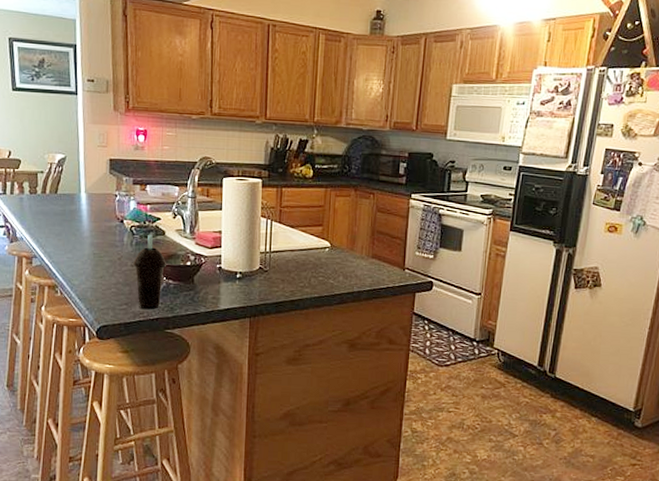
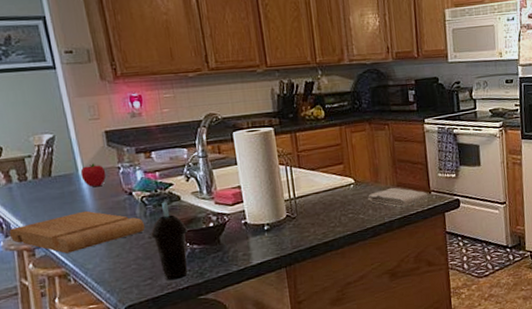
cutting board: none [14,230,129,267] -> present [8,210,145,254]
fruit: none [82,187,104,210] -> present [80,163,107,187]
washcloth: none [341,258,402,280] -> present [368,187,429,207]

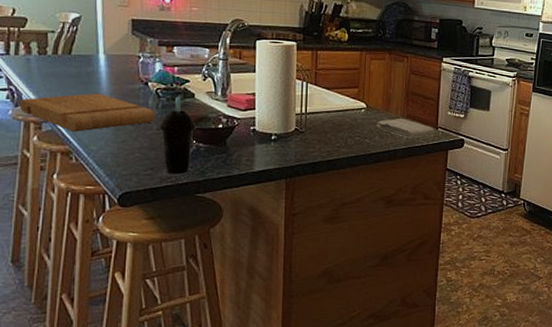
fruit: present [80,163,107,187] -> none [100,48,126,72]

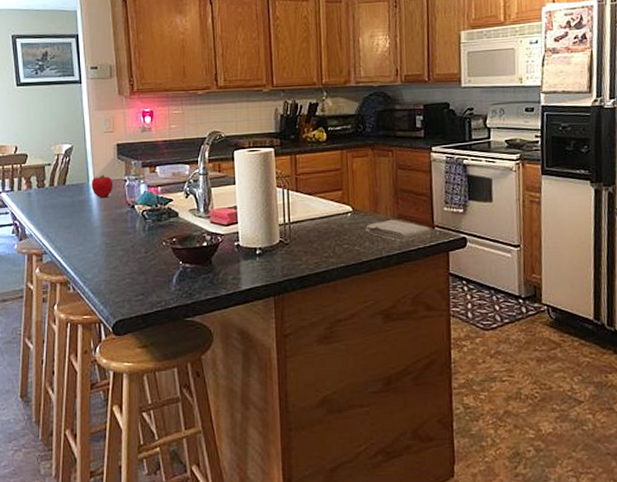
cutting board: present [19,93,154,132] -> none [23,220,142,261]
fruit: none [100,48,126,72] -> present [91,174,113,198]
cup: present [159,96,197,174] -> none [147,217,183,299]

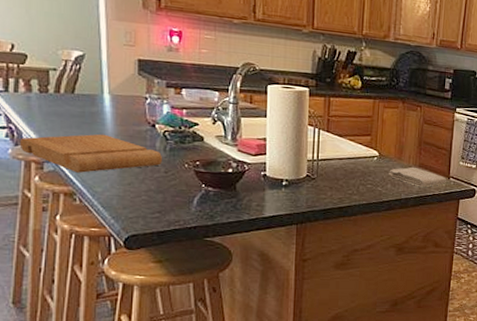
cutting board: none [23,220,142,261] -> present [19,134,162,173]
fruit: present [91,174,113,198] -> none [105,88,132,113]

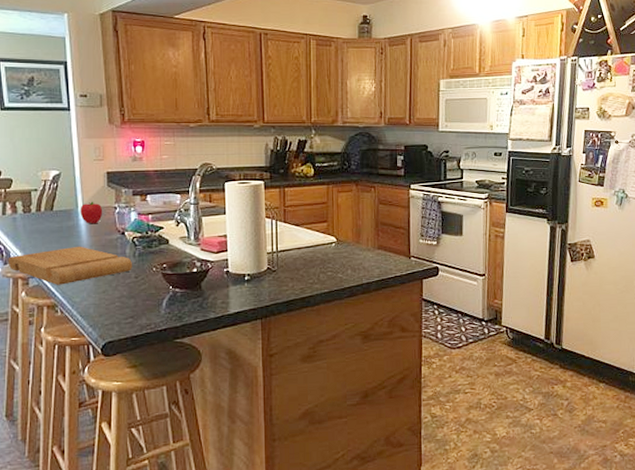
fruit: none [105,88,132,113] -> present [80,201,103,224]
washcloth: present [389,167,447,188] -> none [348,249,408,270]

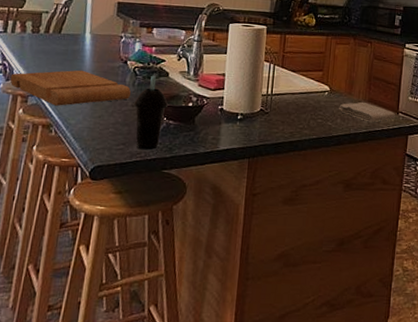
fruit: present [80,201,103,224] -> none [86,28,109,51]
cup: none [137,244,173,321] -> present [134,75,169,150]
washcloth: none [348,249,408,270] -> present [339,101,396,123]

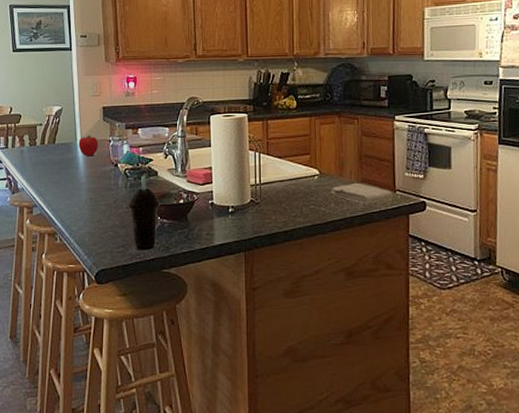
cutting board: present [10,70,131,106] -> none [15,177,124,214]
fruit: none [86,28,109,51] -> present [78,134,99,157]

